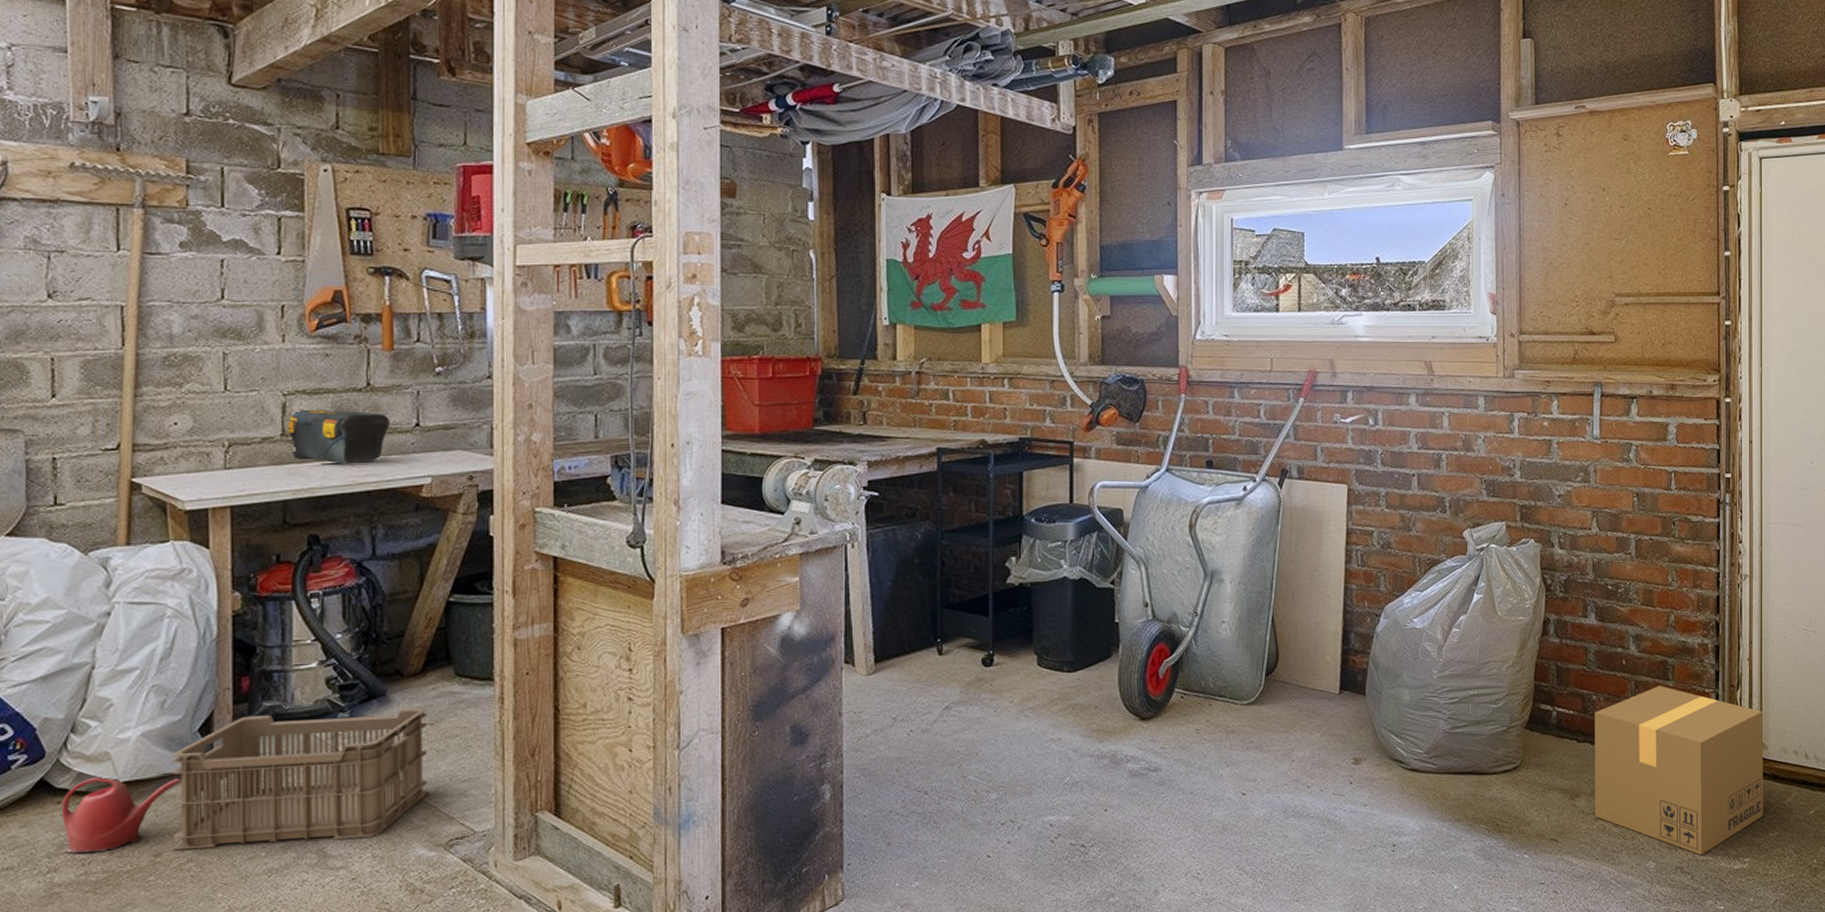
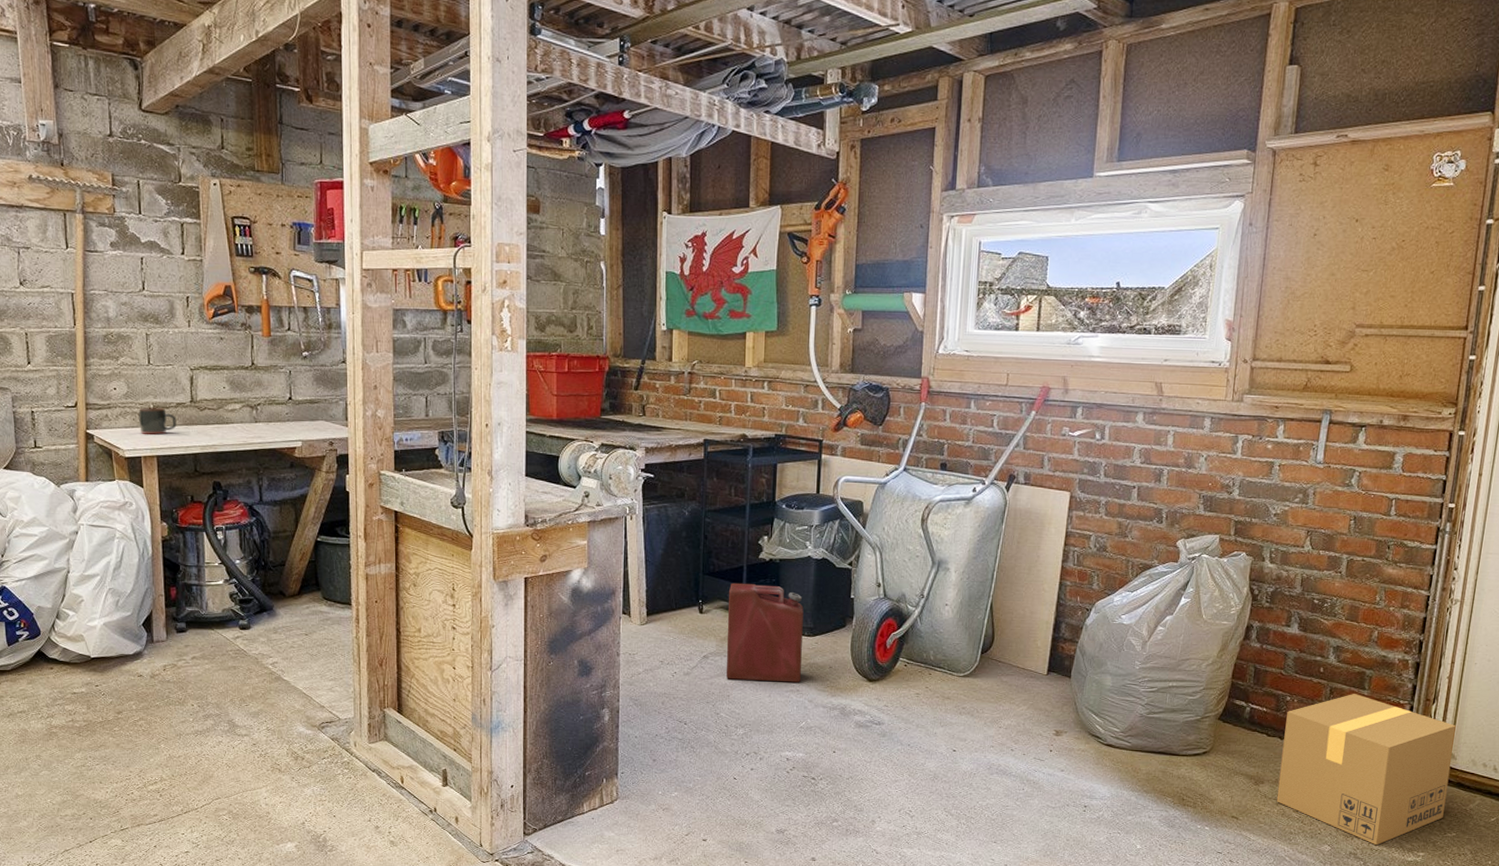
watering can: present [62,777,182,853] -> none [54,652,133,706]
plastic crate: present [171,706,428,851] -> none [125,616,305,716]
mug: none [207,445,261,479] -> present [138,407,177,435]
toolbox: present [285,409,390,464] -> none [193,381,270,428]
jerry can: none [972,613,1062,733] -> present [726,582,804,683]

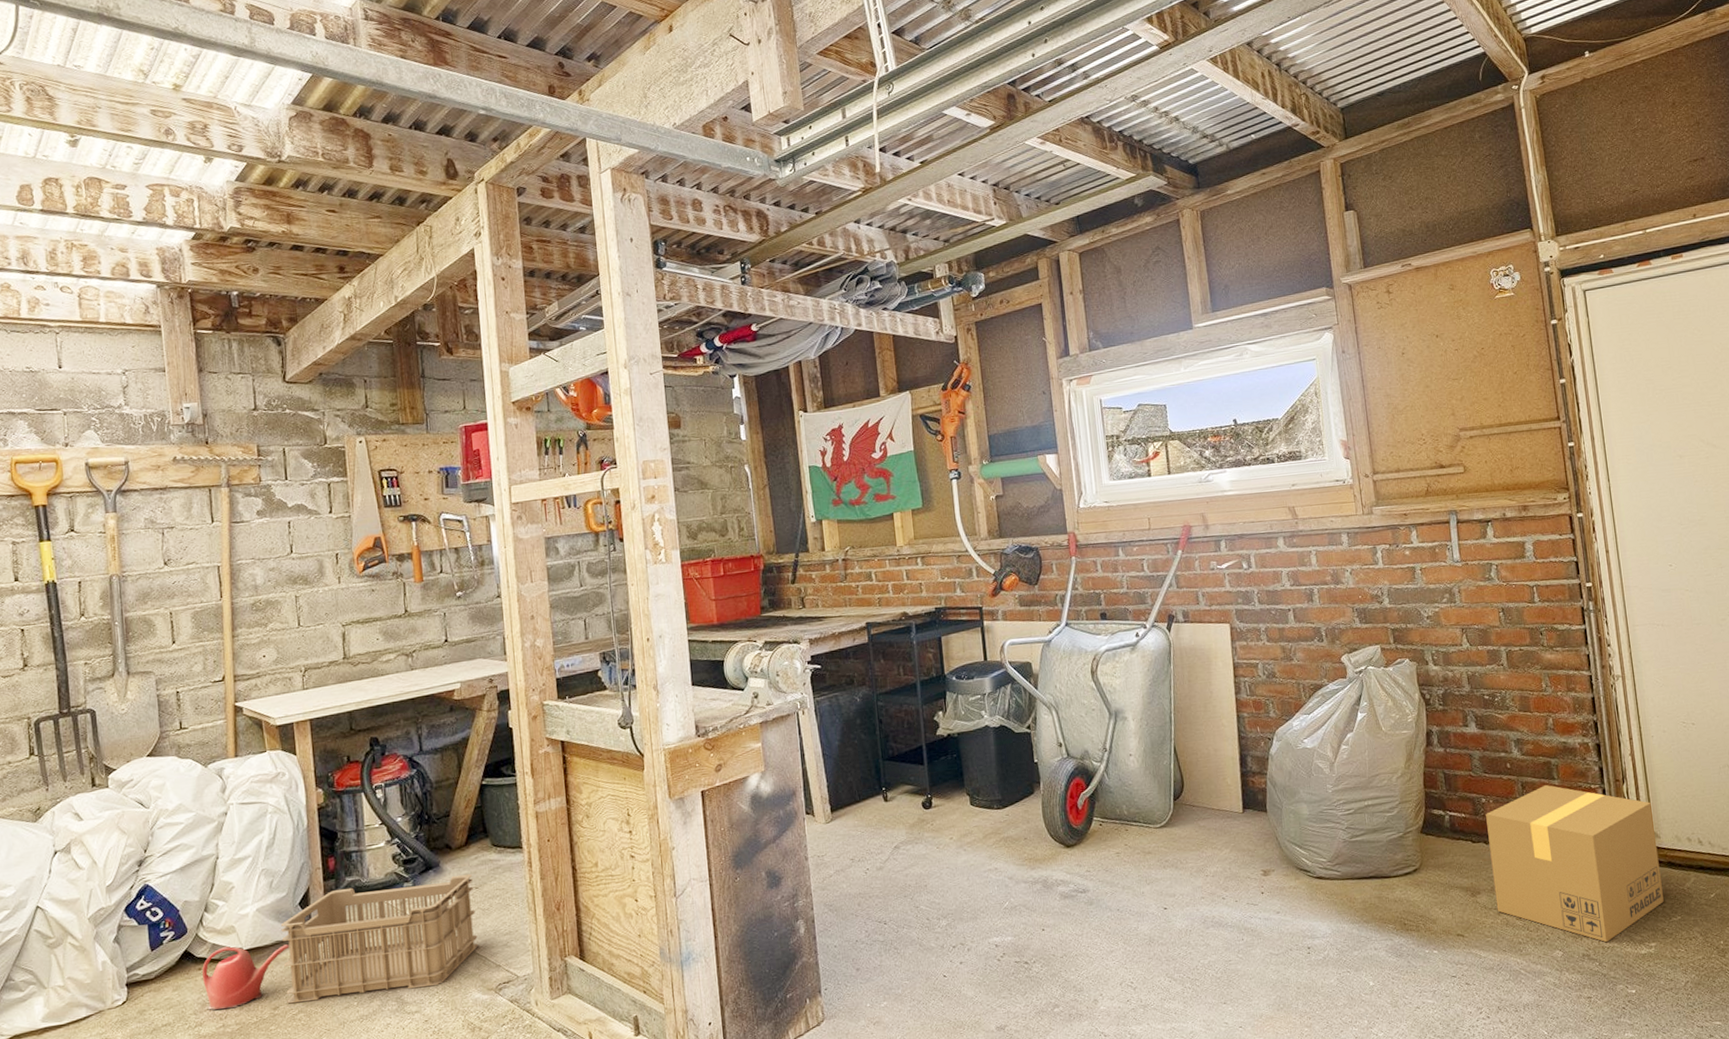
watering can: none [54,652,133,706] -> present [202,944,290,1010]
plastic crate: none [125,616,305,716] -> present [280,873,478,1004]
mug: present [138,407,177,435] -> none [289,669,330,699]
jerry can: present [726,582,804,683] -> none [910,761,997,868]

